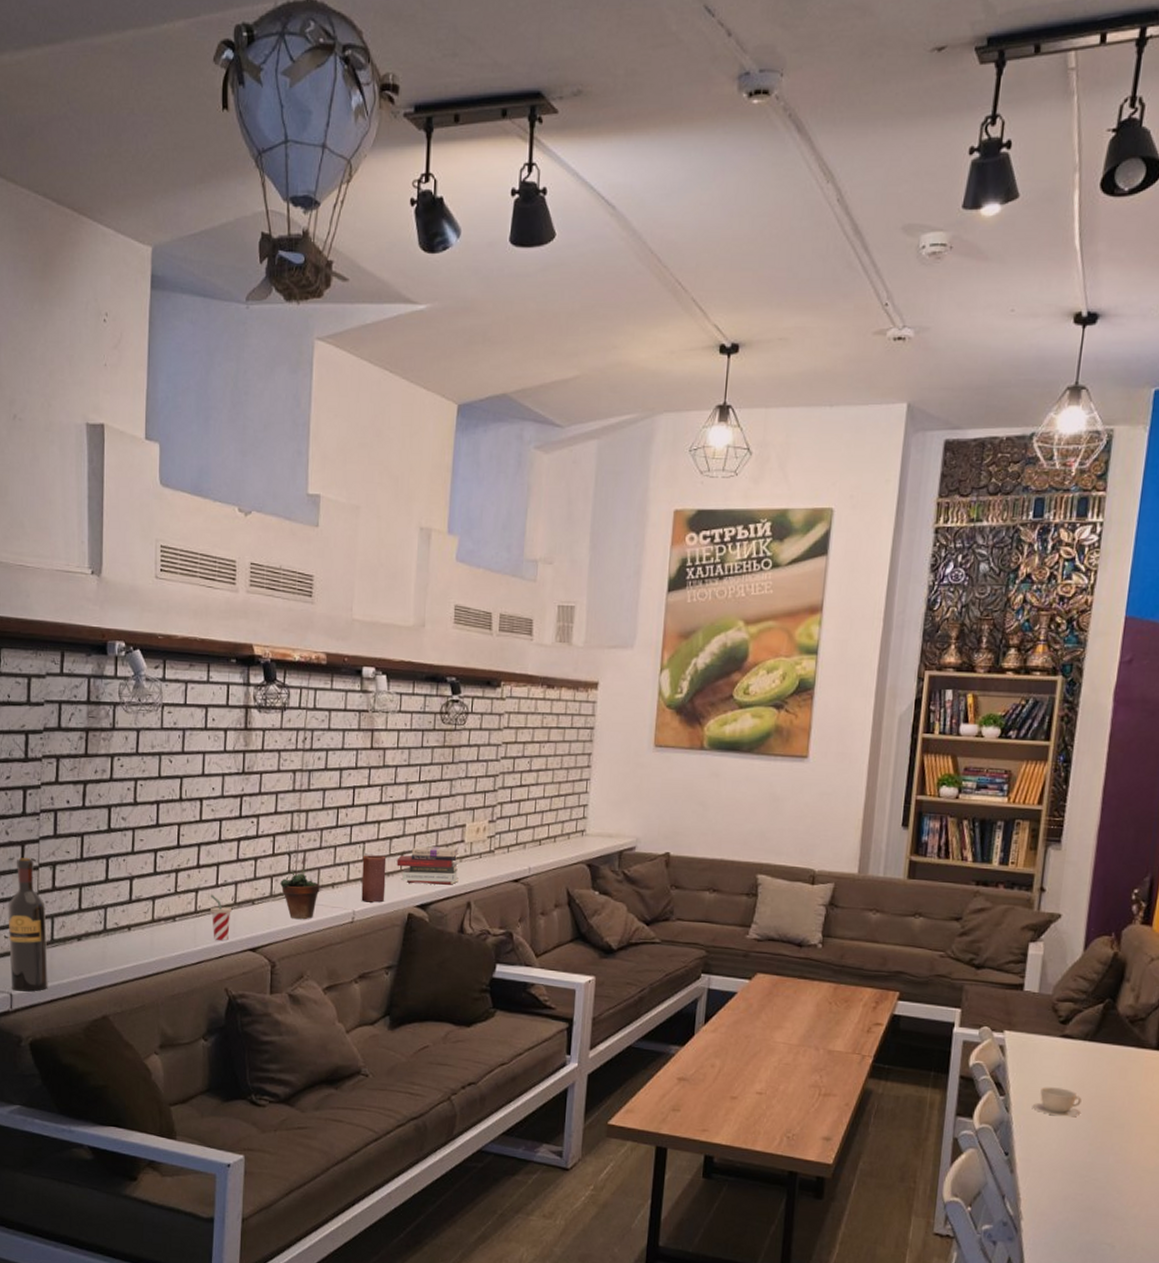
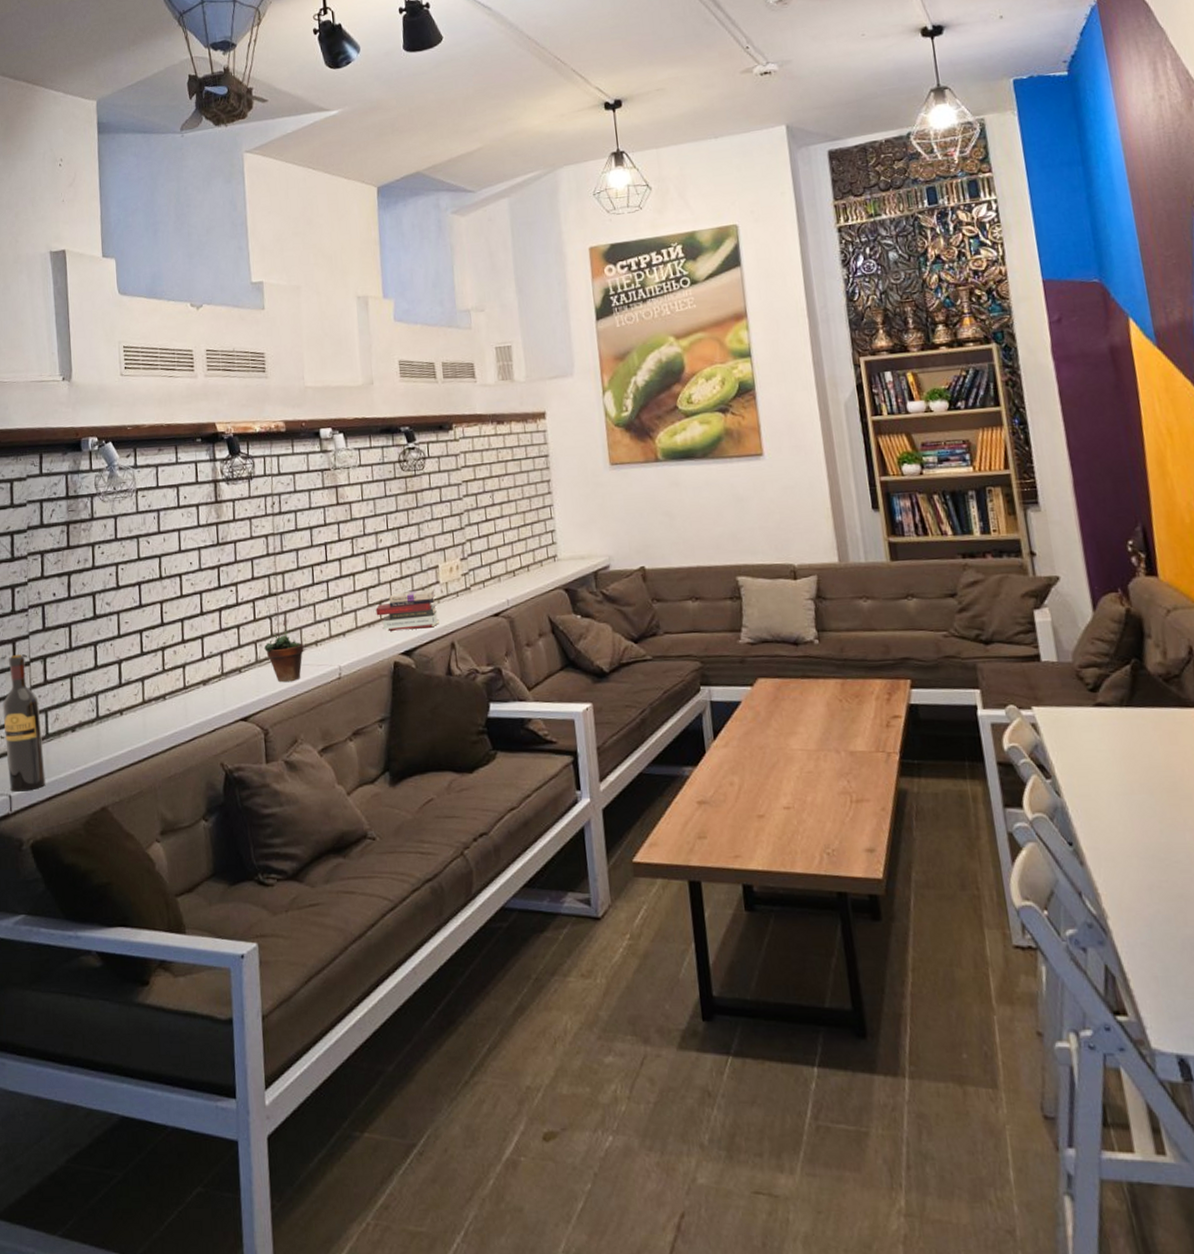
beverage cup: present [211,895,233,941] -> none [198,668,221,715]
candle: present [361,855,387,903] -> none [342,607,369,656]
teacup: present [1032,1087,1082,1117] -> none [1084,762,1140,795]

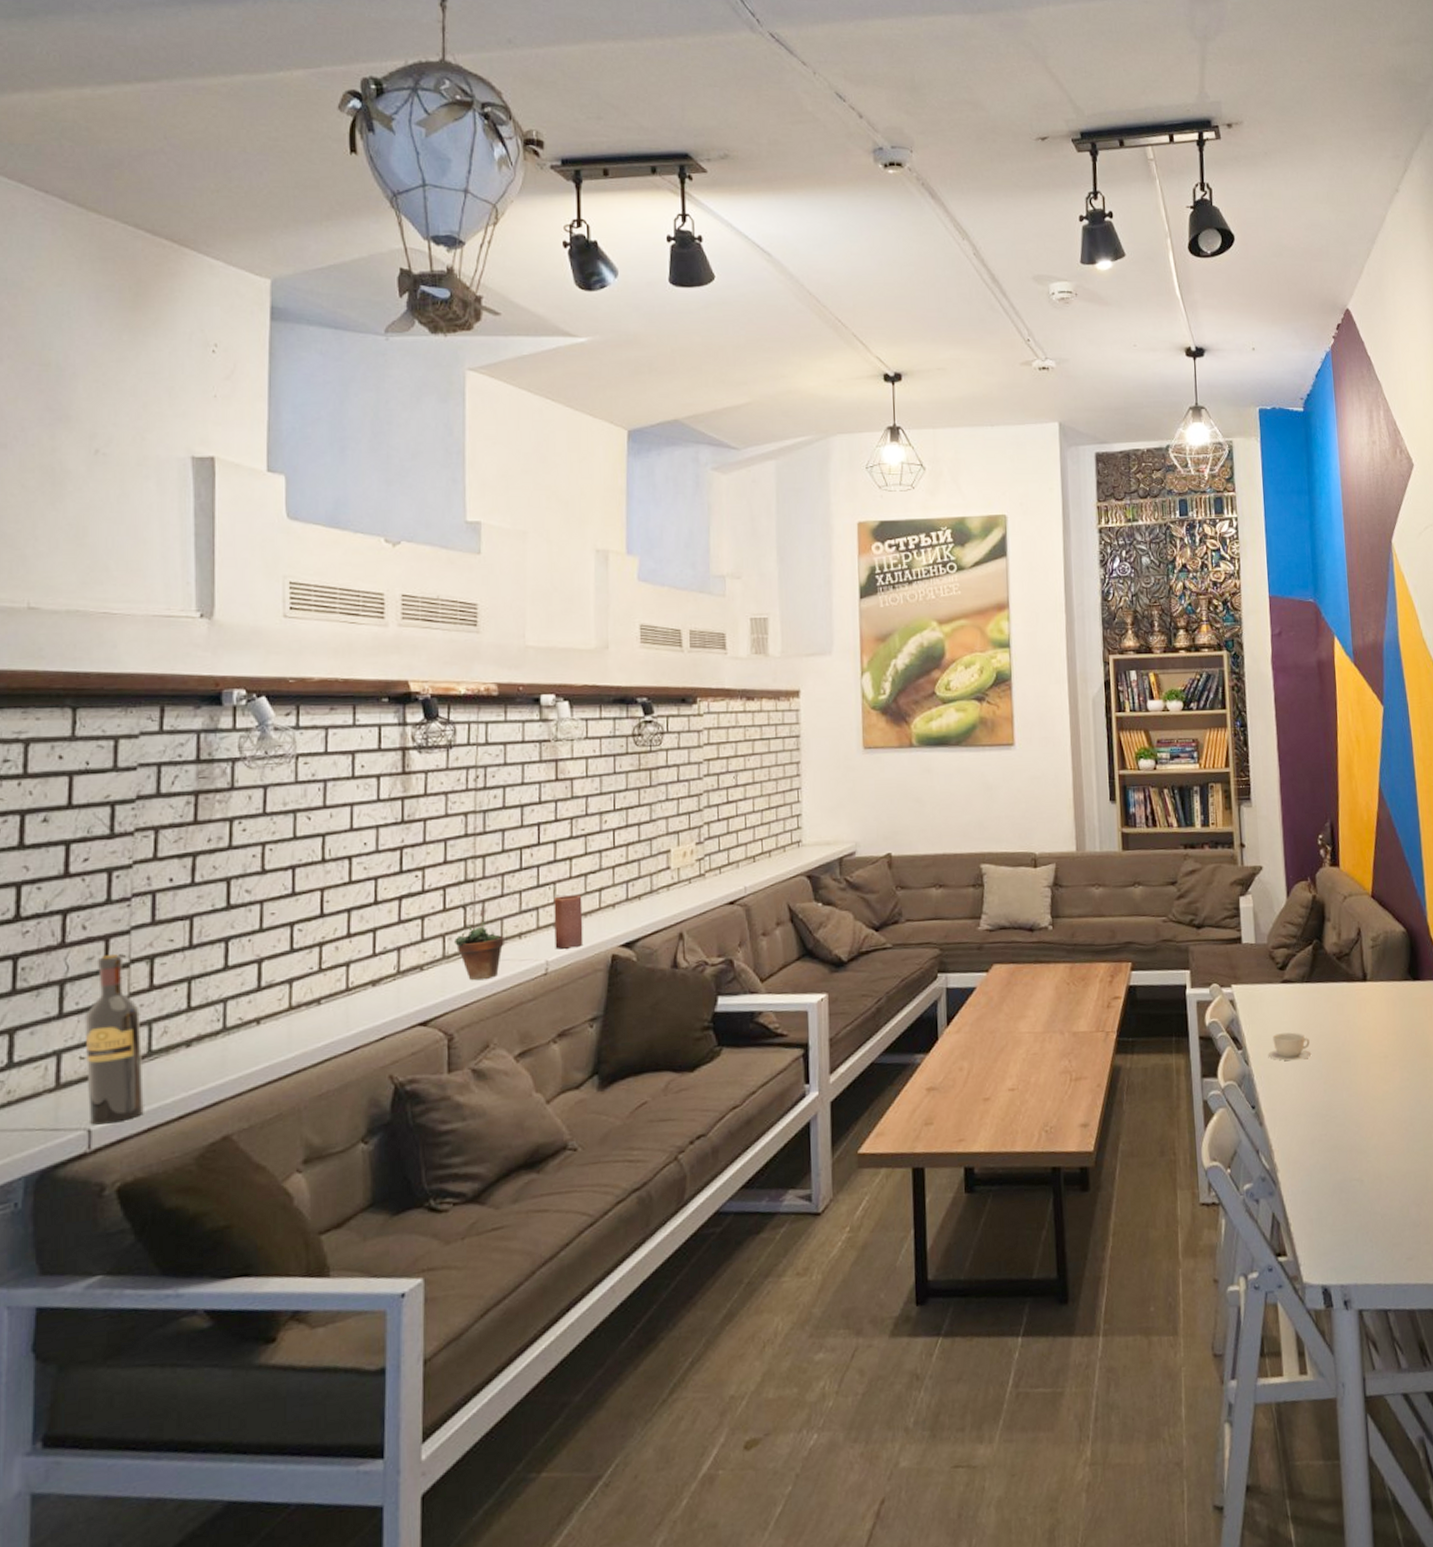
candle: none [342,607,369,656] -> present [554,895,584,949]
books: present [375,589,439,631] -> none [594,876,667,921]
teacup: none [1084,762,1140,795] -> present [1268,1032,1312,1061]

